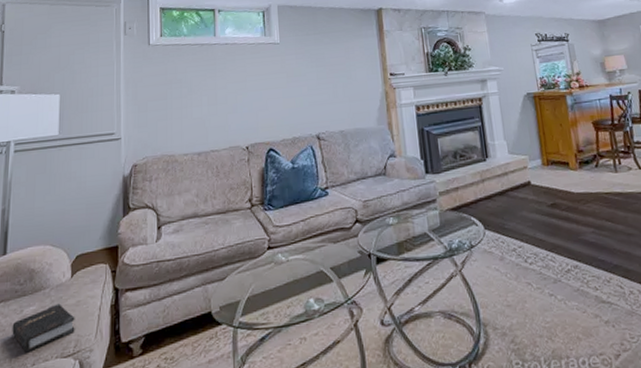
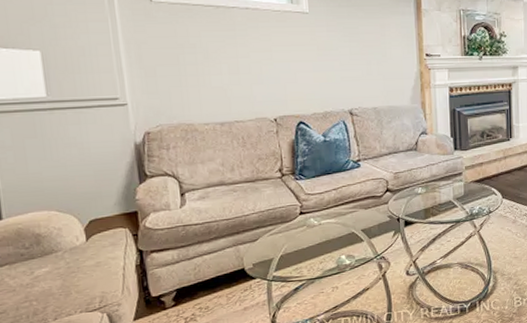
hardback book: present [12,303,75,353] -> none [23,265,98,309]

